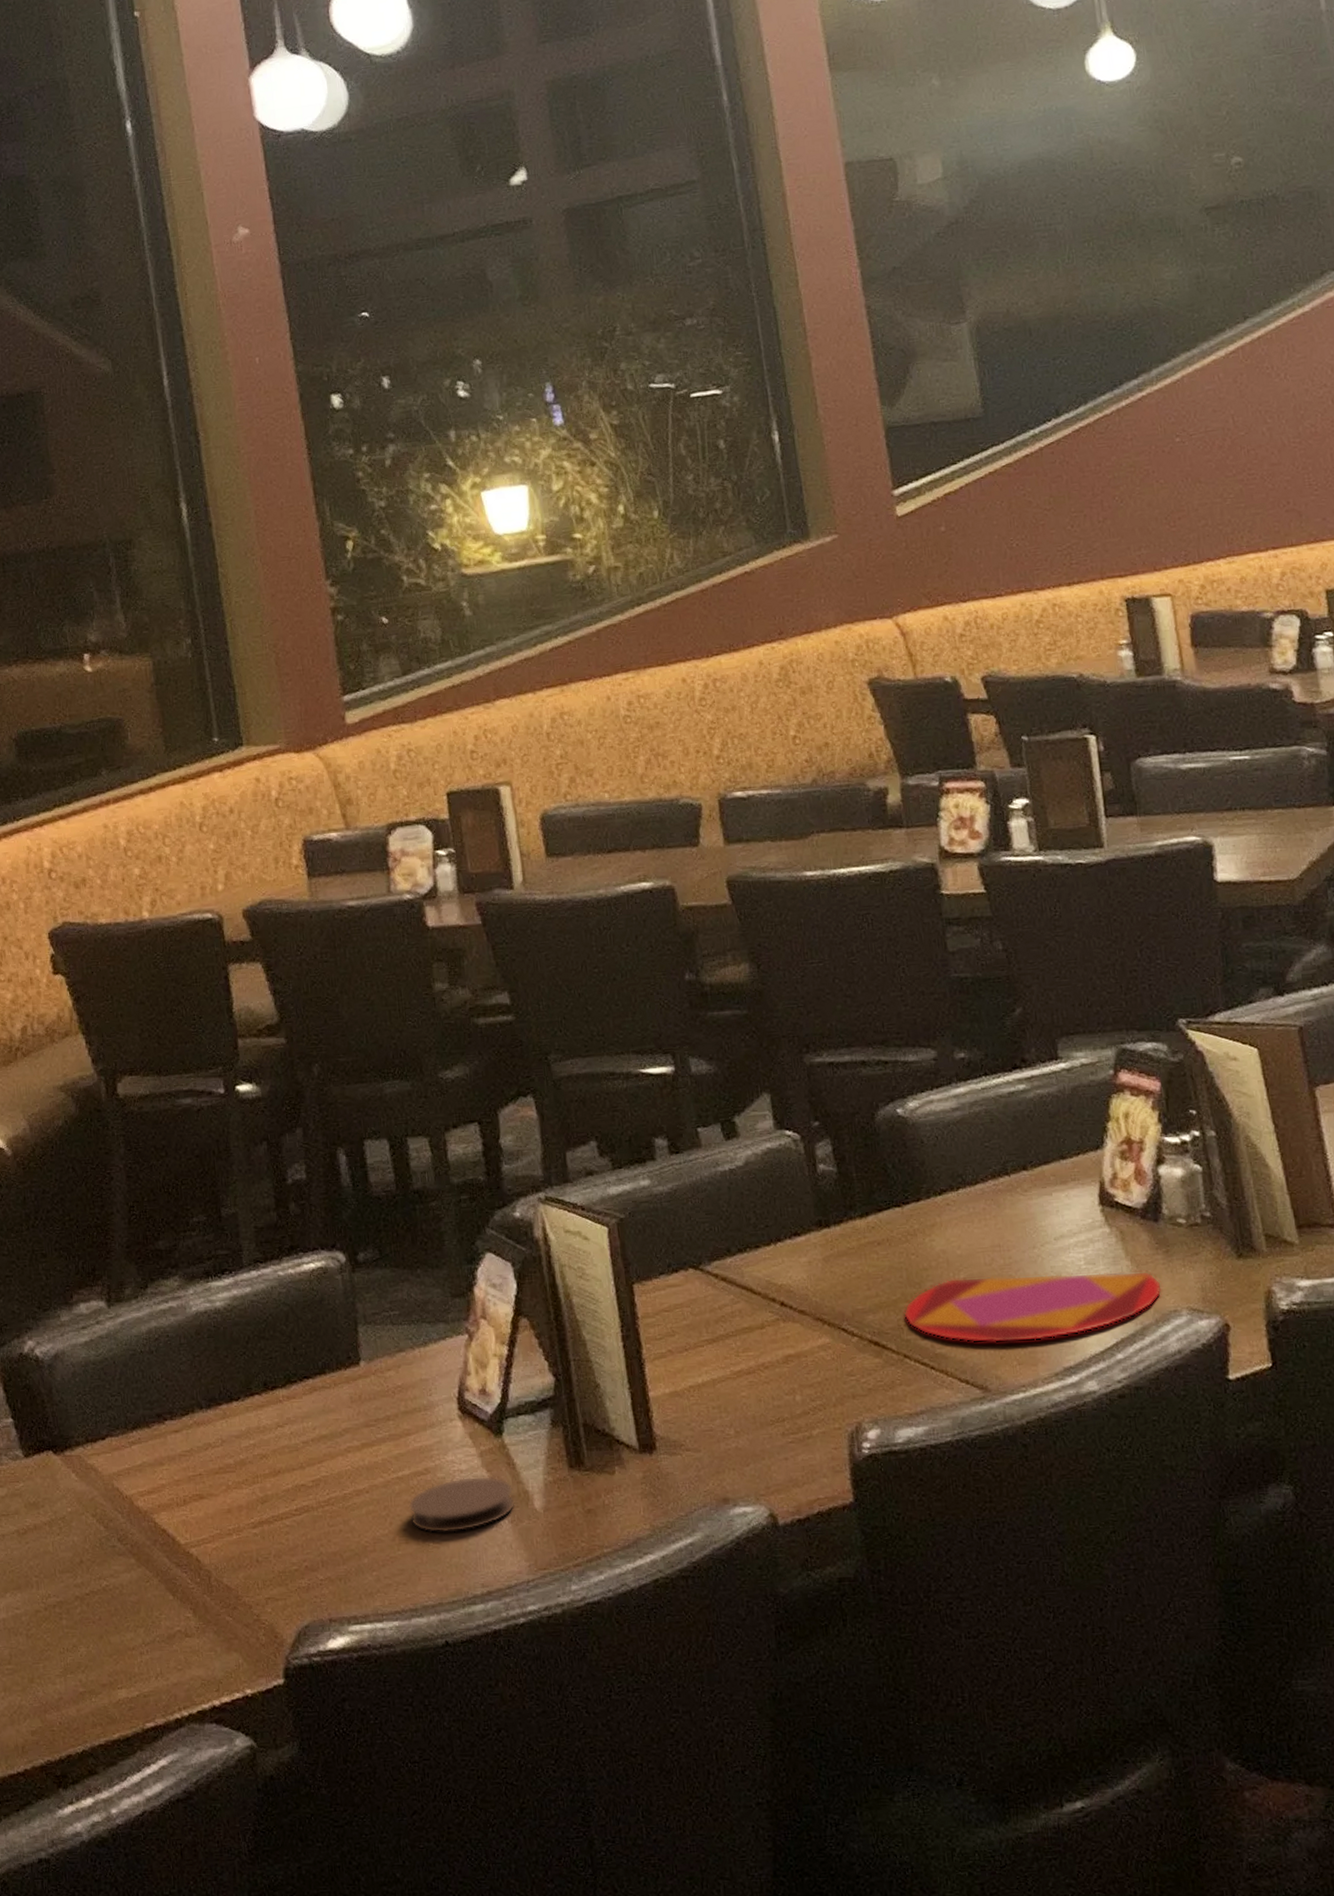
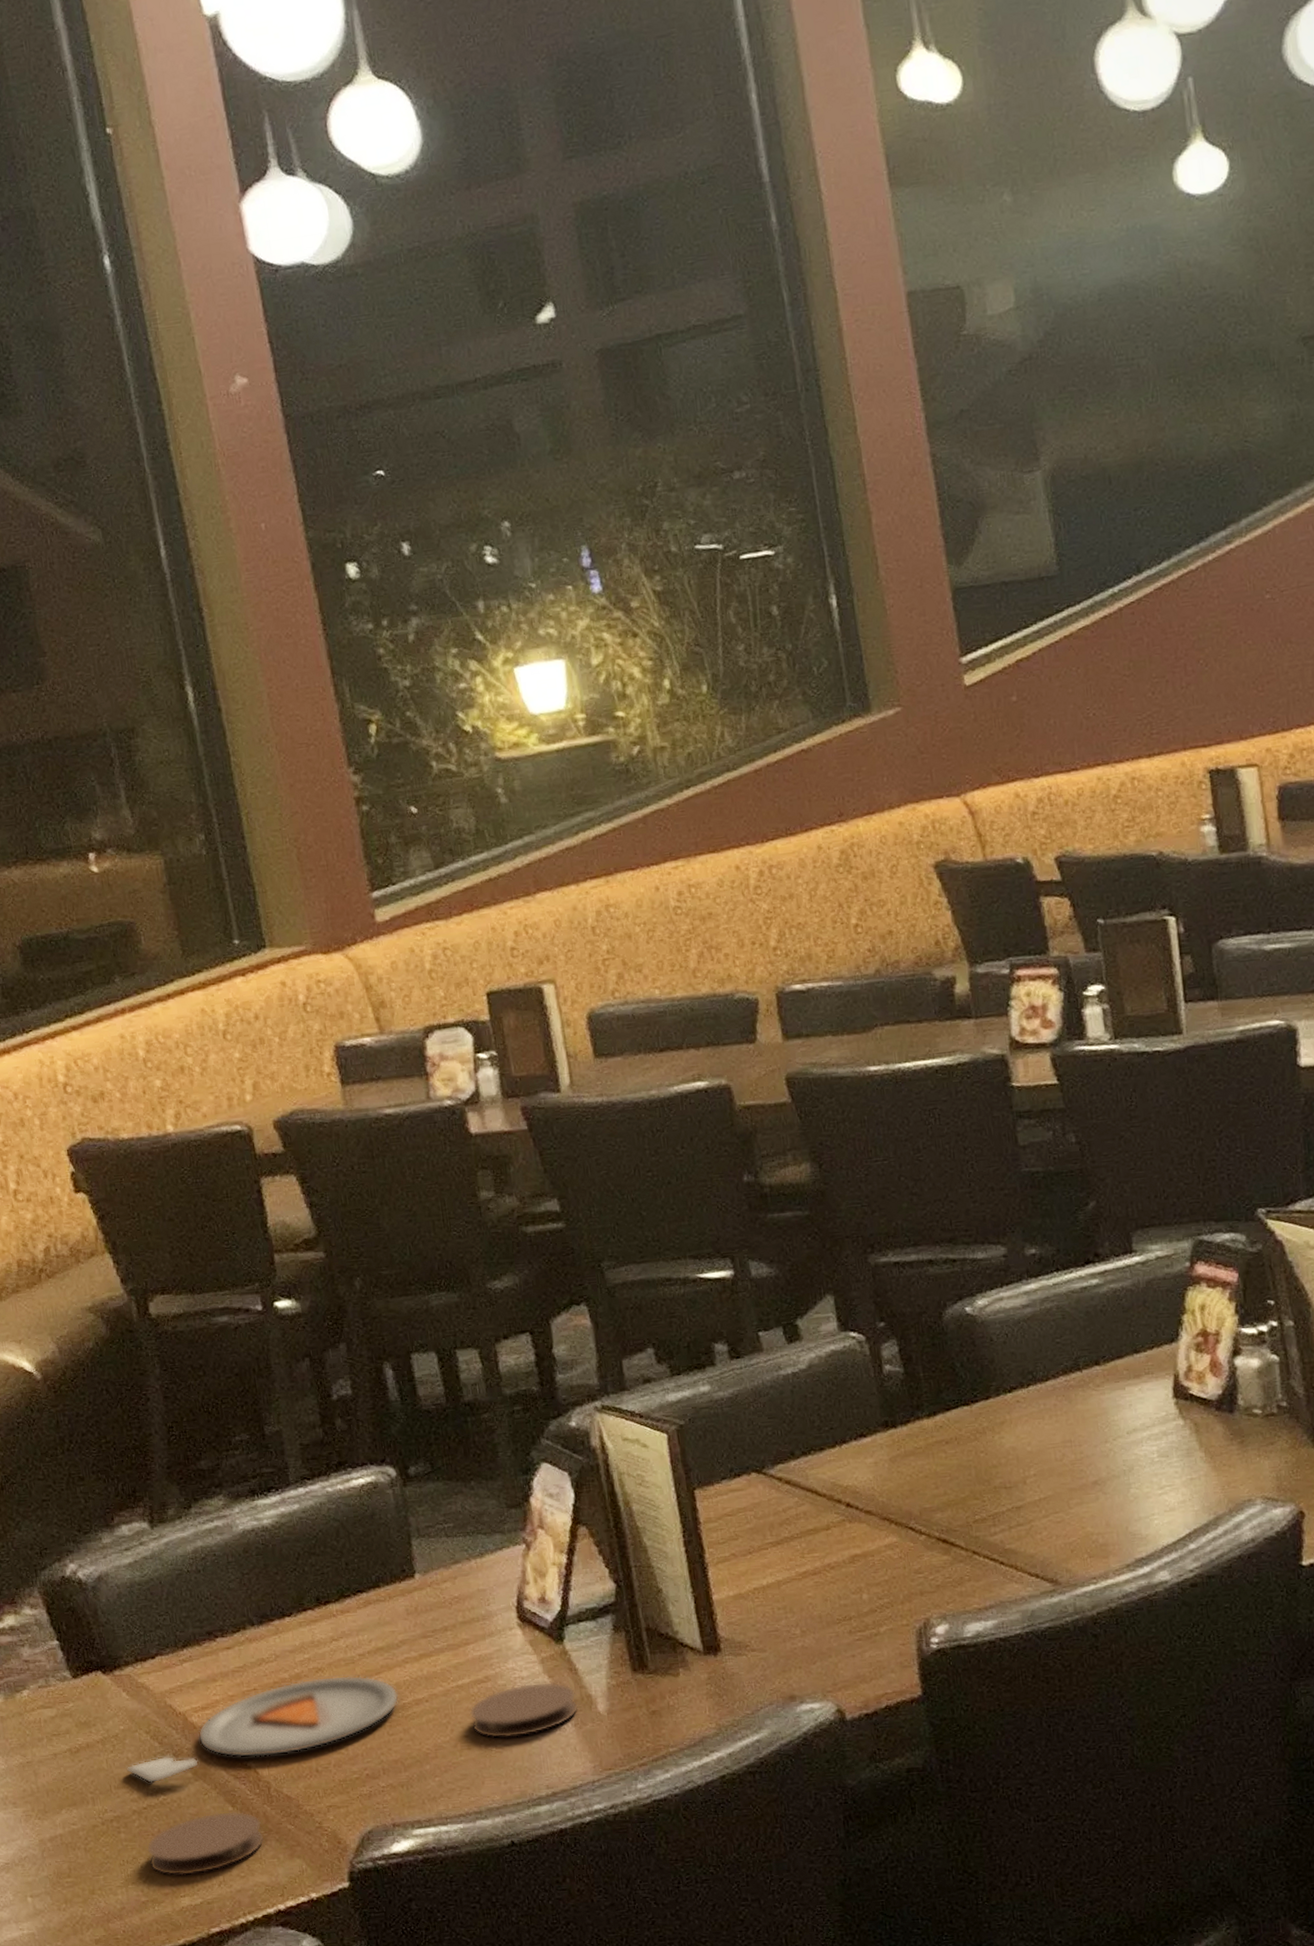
dinner plate: none [71,1462,340,1569] -> present [126,1675,399,1784]
coaster: none [86,1599,203,1667] -> present [146,1811,265,1876]
plate: present [903,1270,1162,1344] -> none [972,1461,1236,1538]

